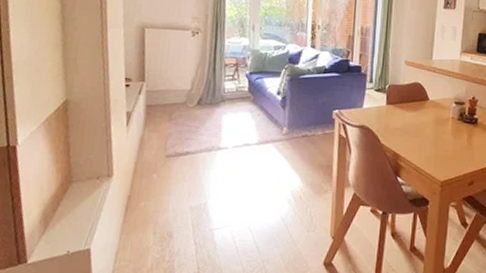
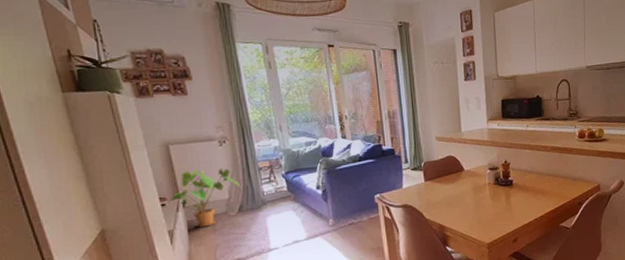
house plant: none [132,56,204,114] -> present [167,168,241,228]

